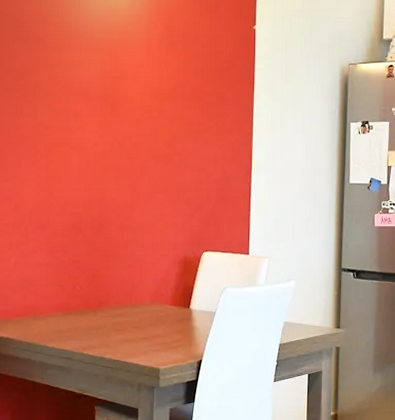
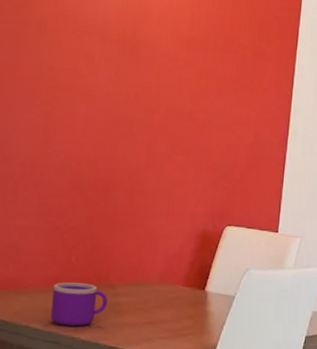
mug: none [63,307,109,344] -> present [50,282,108,327]

